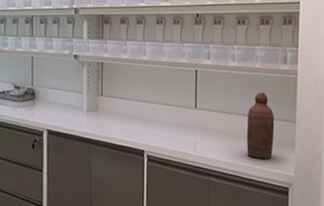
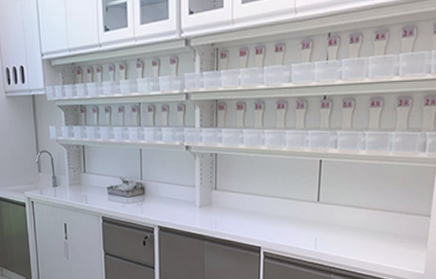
bottle: present [247,92,275,159] -> none [372,183,407,256]

